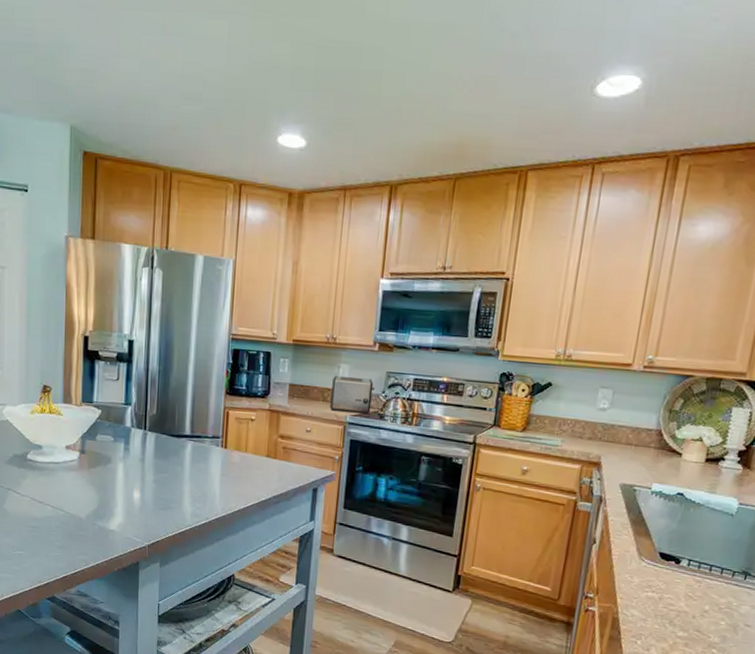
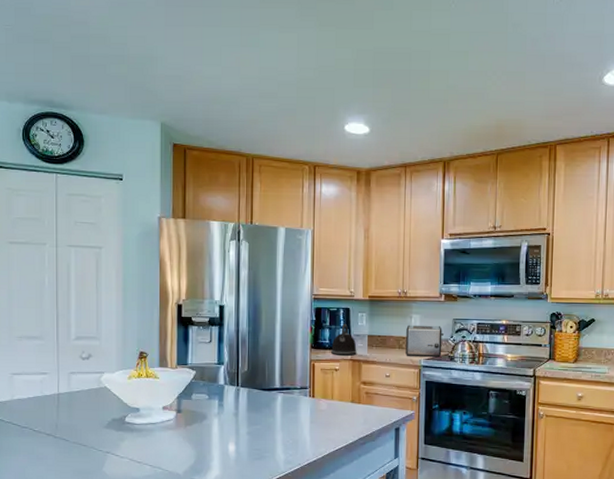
kettle: none [248,368,276,406] -> present [331,323,357,356]

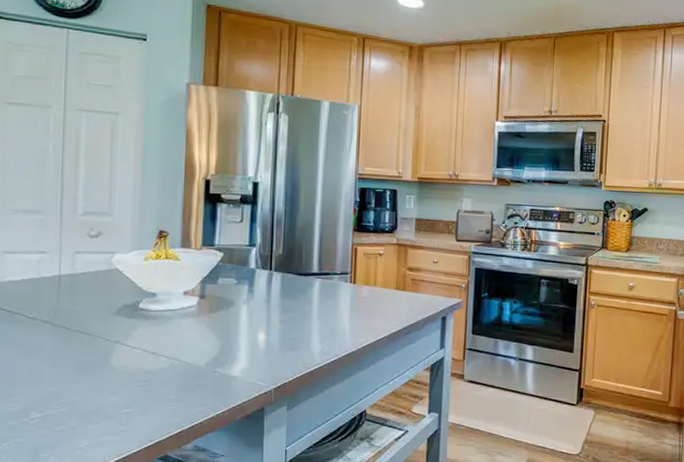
kettle: present [331,323,357,356] -> none [376,205,404,240]

